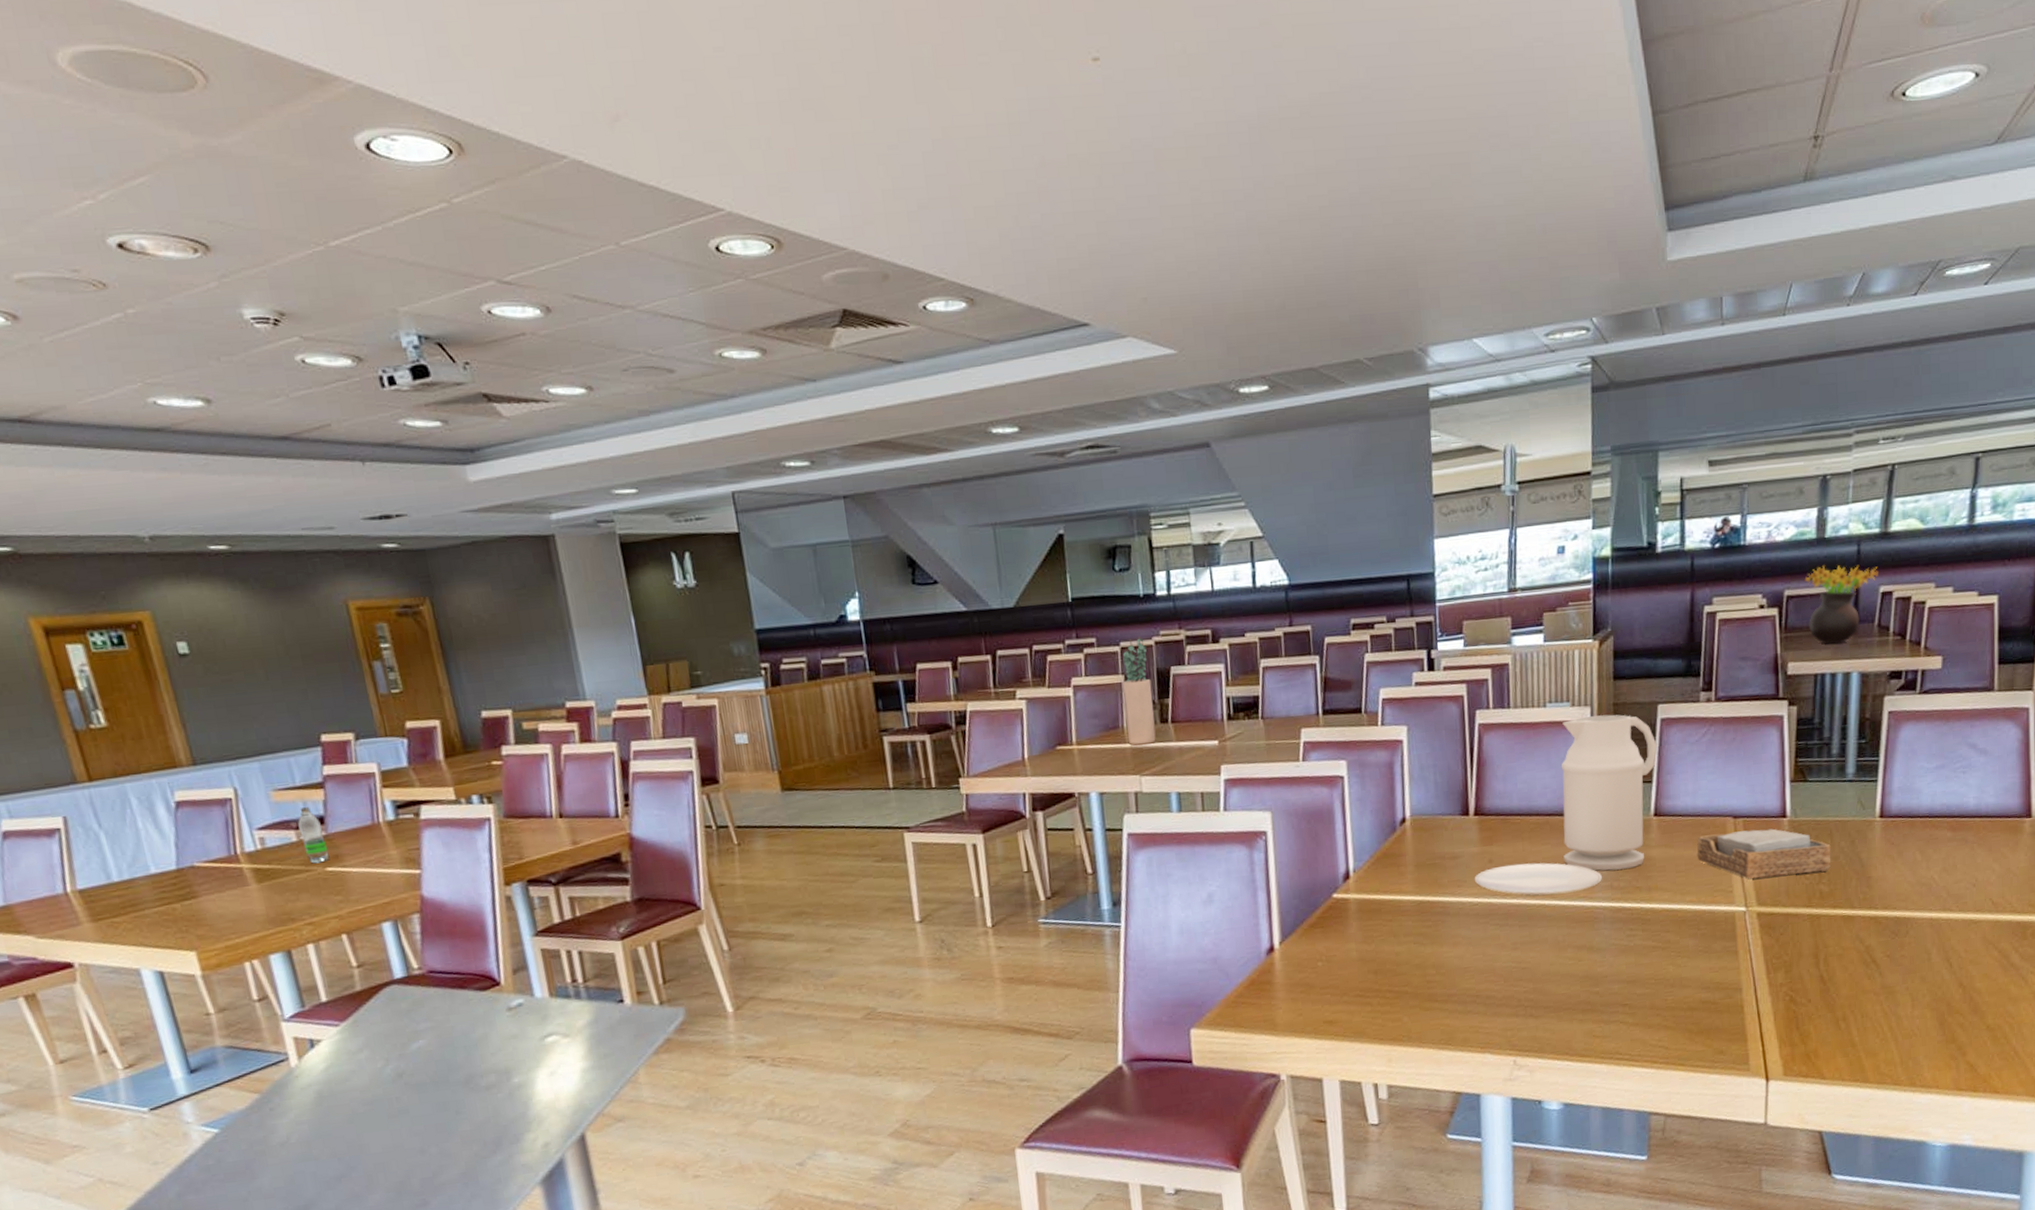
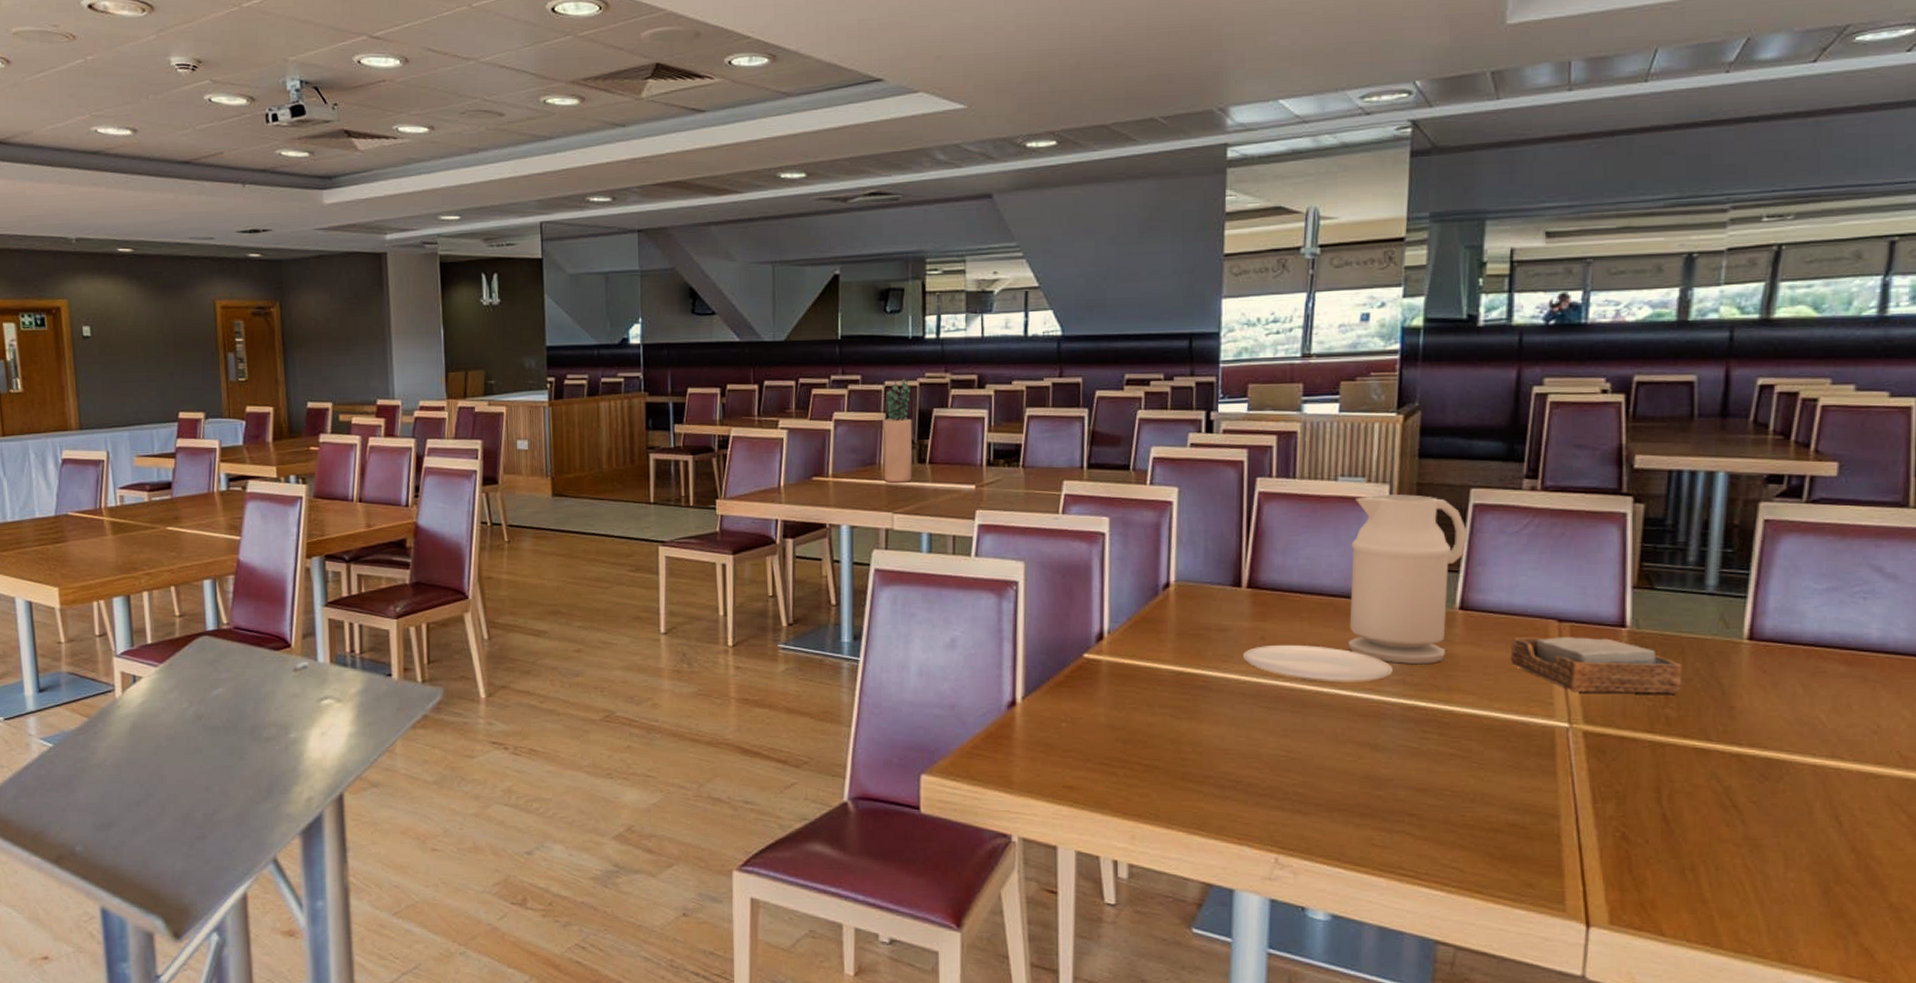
bottle: present [298,807,330,864] -> none [151,473,171,522]
flower arrangement: present [1804,565,1878,644] -> none [1660,351,1756,438]

